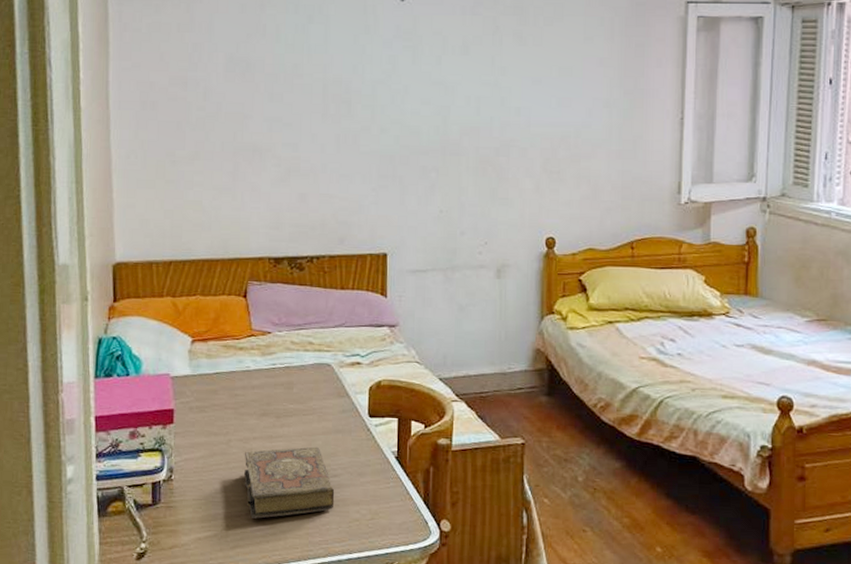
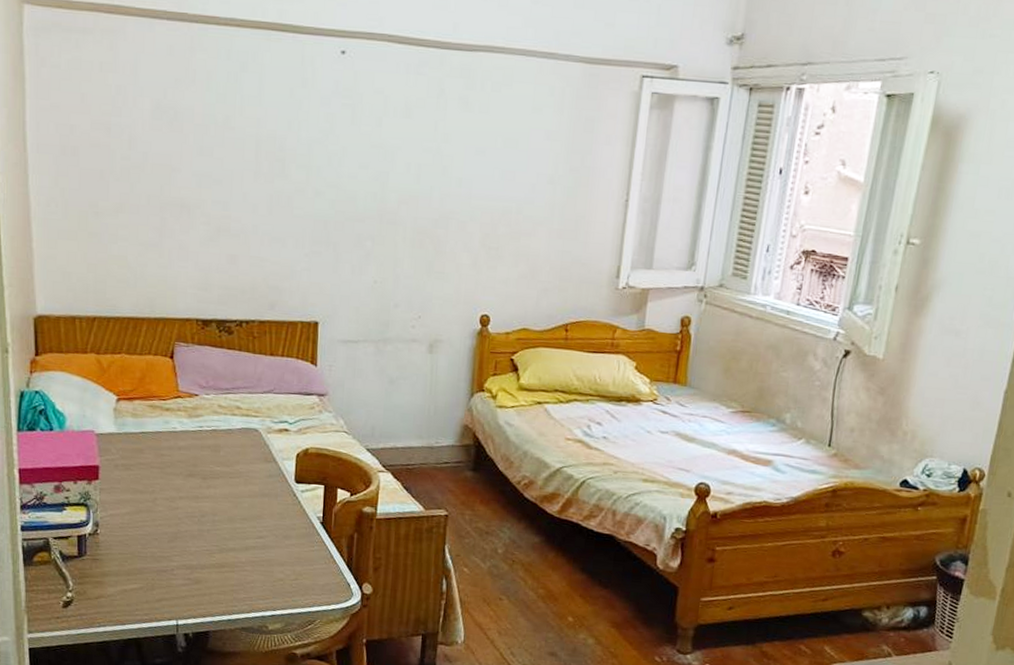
book: present [243,446,335,519] -> none [169,508,260,574]

